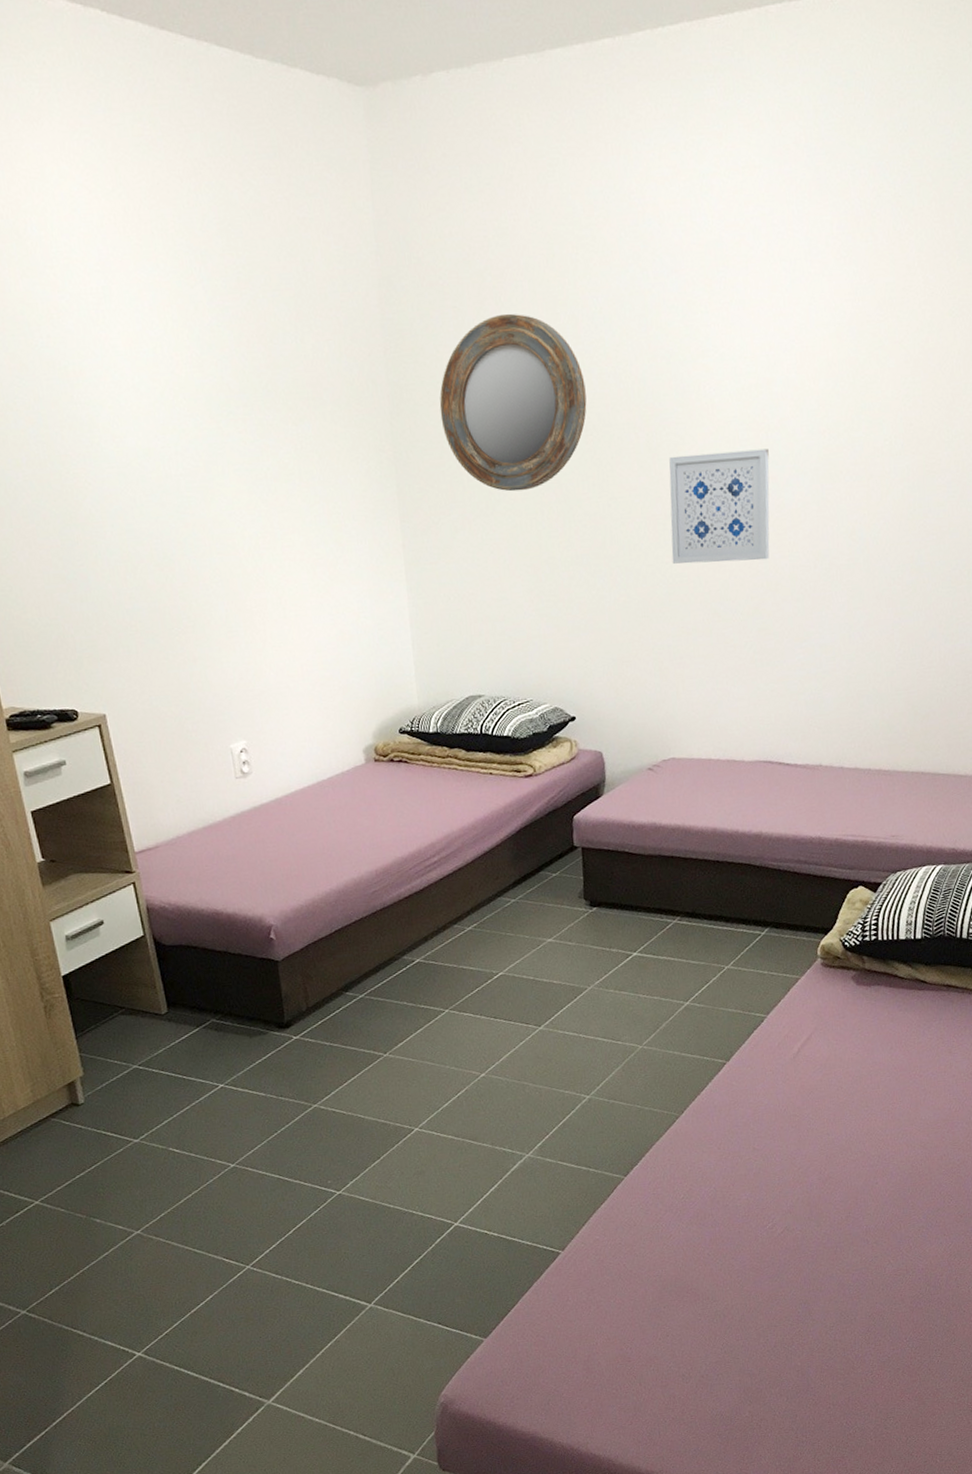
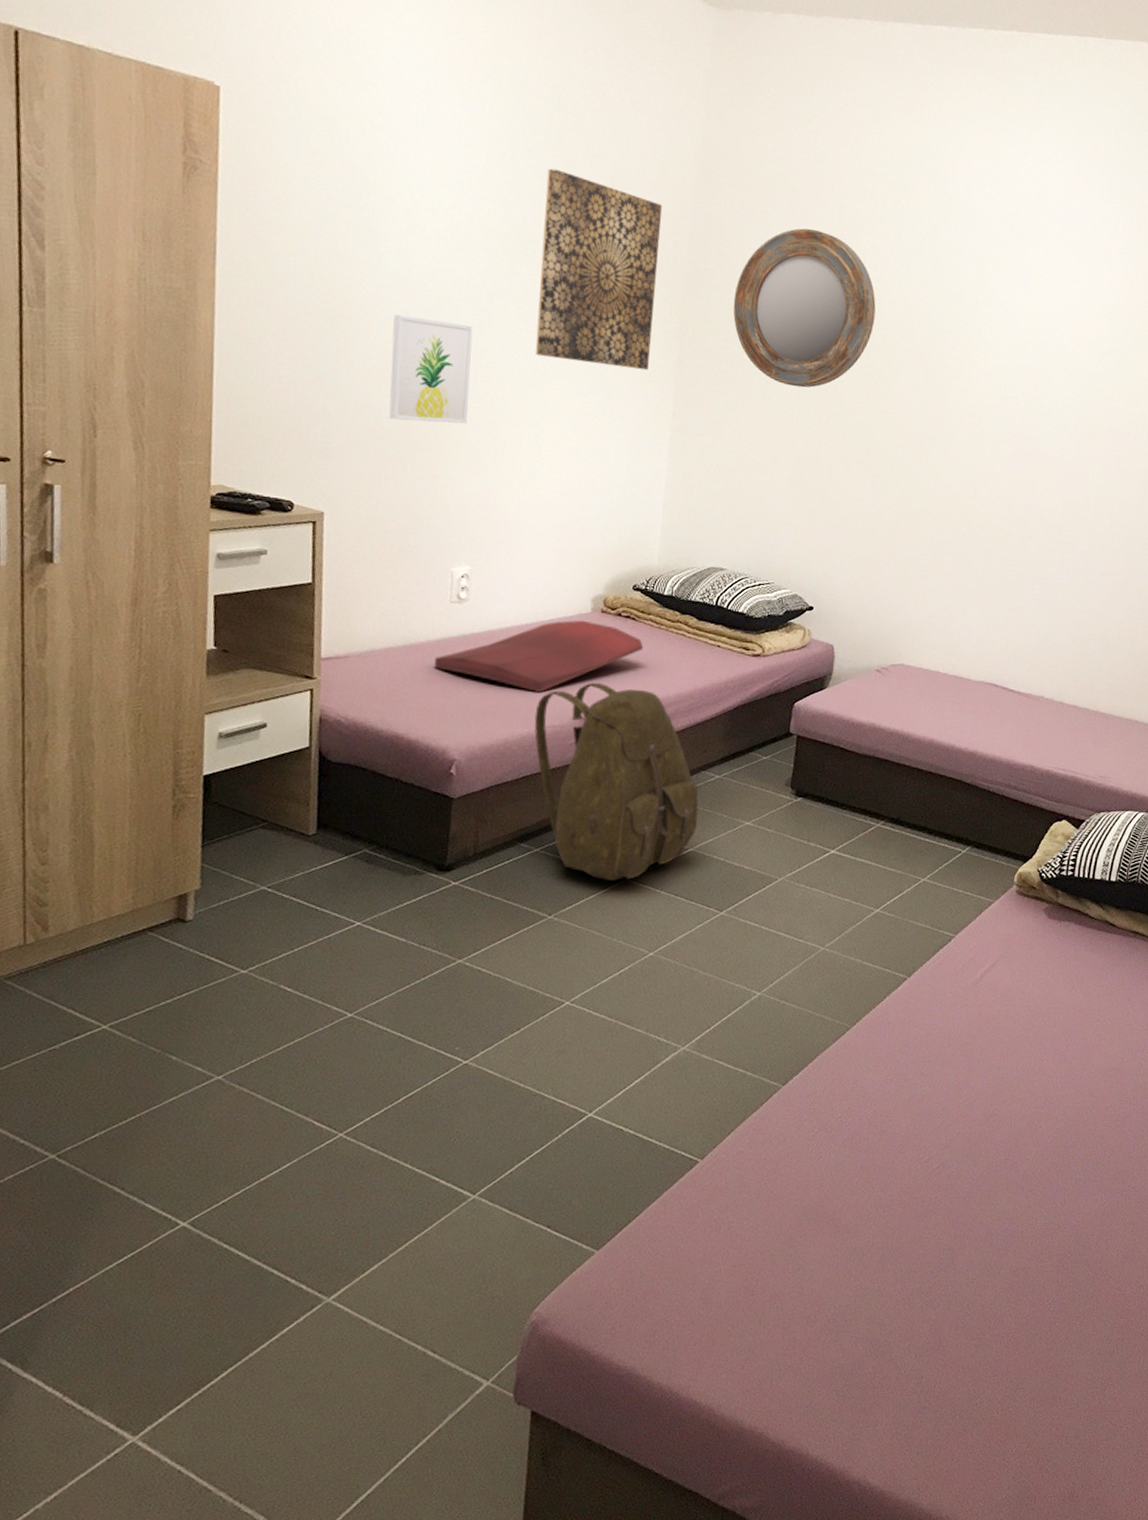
wall art: none [123,499,214,611] -> present [388,315,473,424]
wall art: none [232,313,371,516] -> present [535,168,663,371]
cushion: none [234,772,420,850] -> present [434,620,643,692]
backpack: none [333,829,503,1014] -> present [534,683,698,881]
wall art: present [669,448,770,564] -> none [931,387,1035,498]

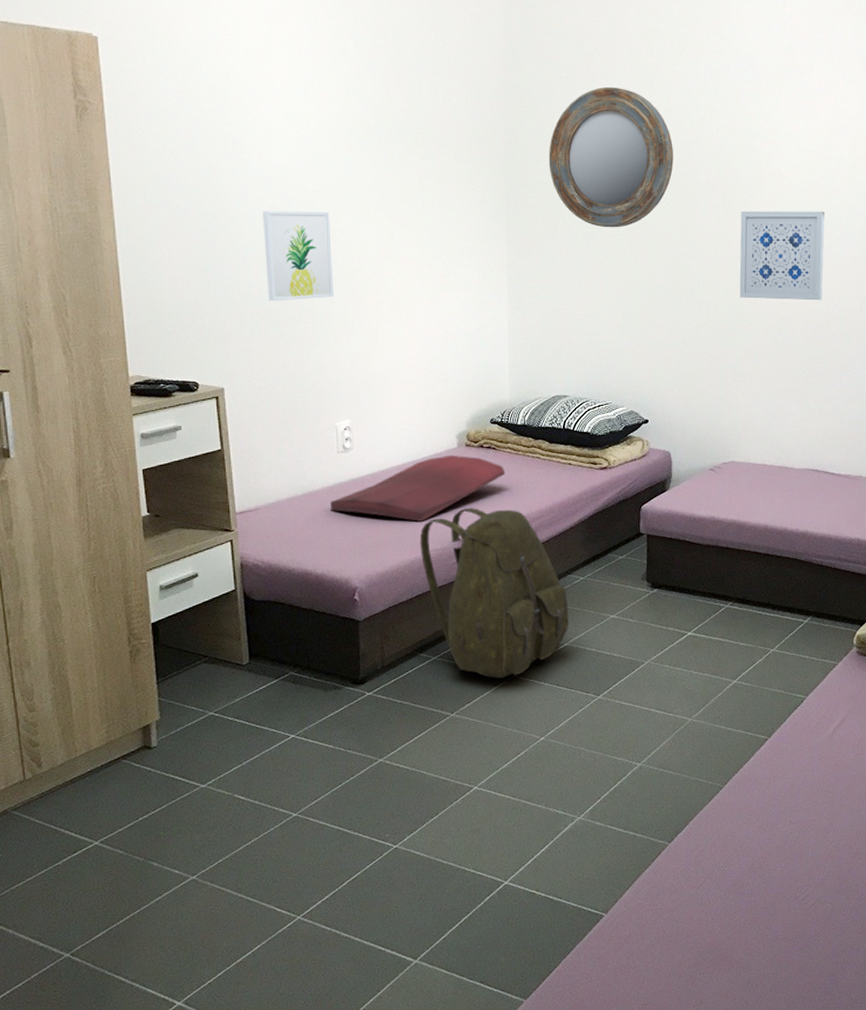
wall art: present [535,168,663,371] -> none [377,66,482,231]
wall art: none [931,387,1035,498] -> present [739,211,825,301]

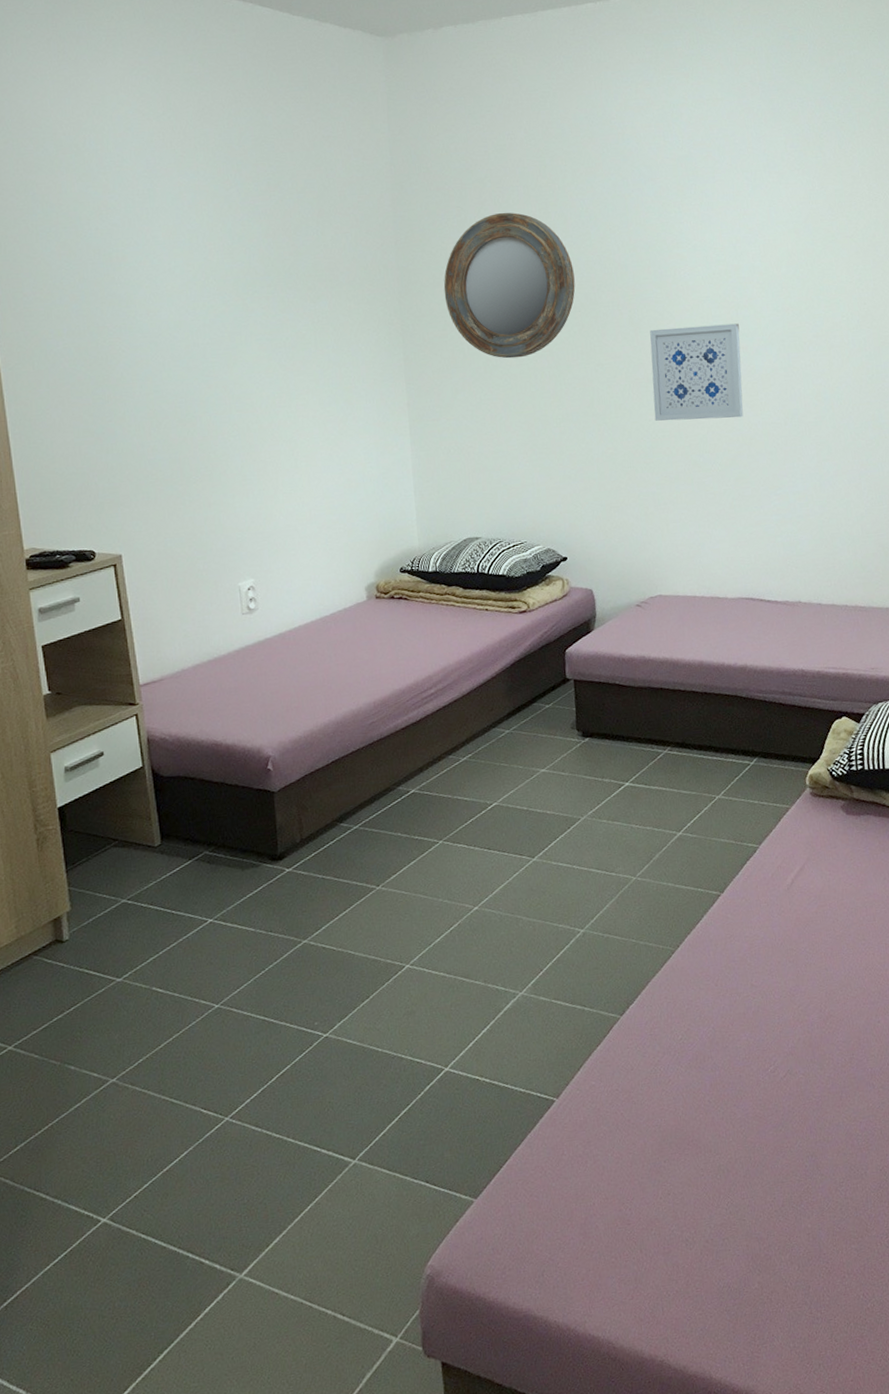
wall art: present [263,211,334,302] -> none [153,364,231,462]
cushion: present [330,455,505,522] -> none [237,608,419,682]
backpack: present [419,508,569,678] -> none [333,662,497,846]

